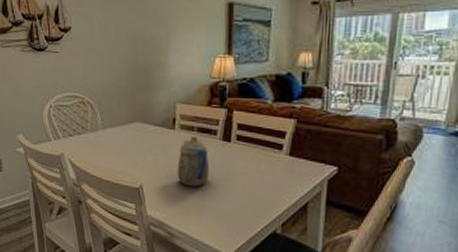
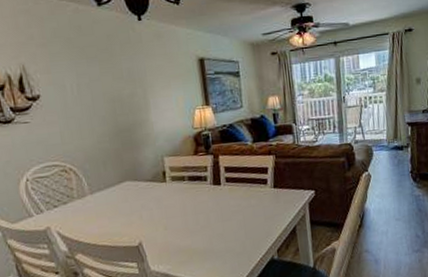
teapot: present [177,136,210,187] -> none [173,185,206,234]

